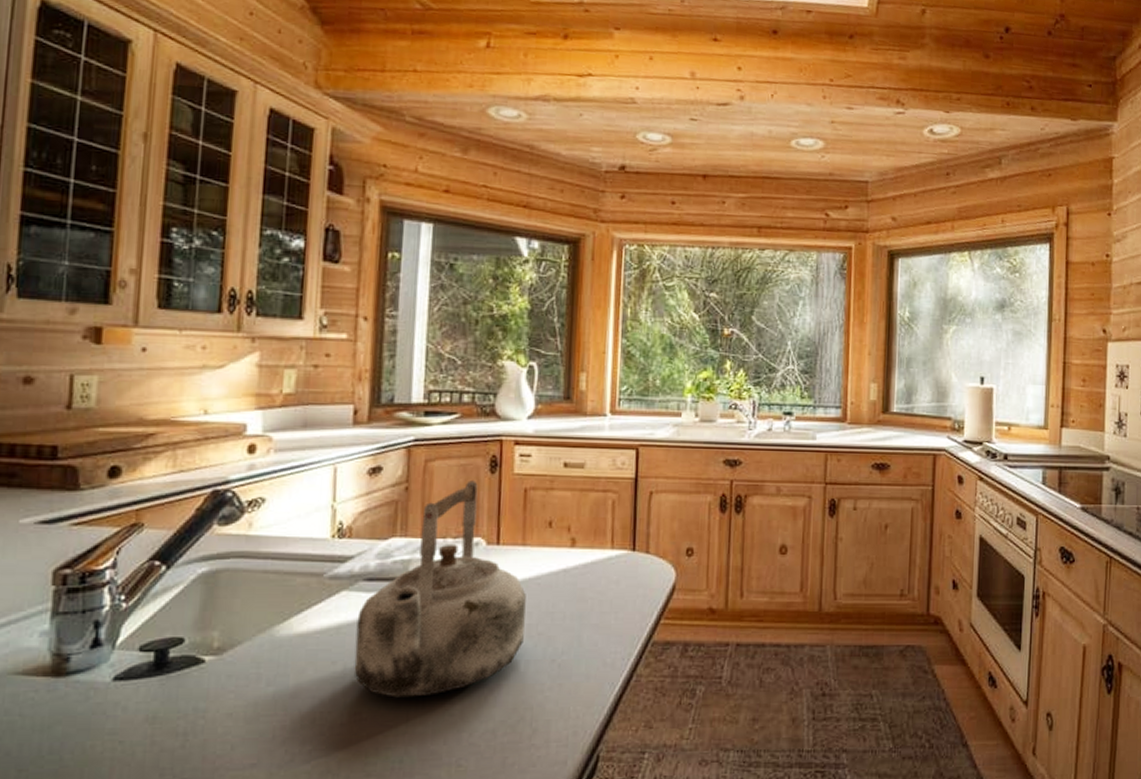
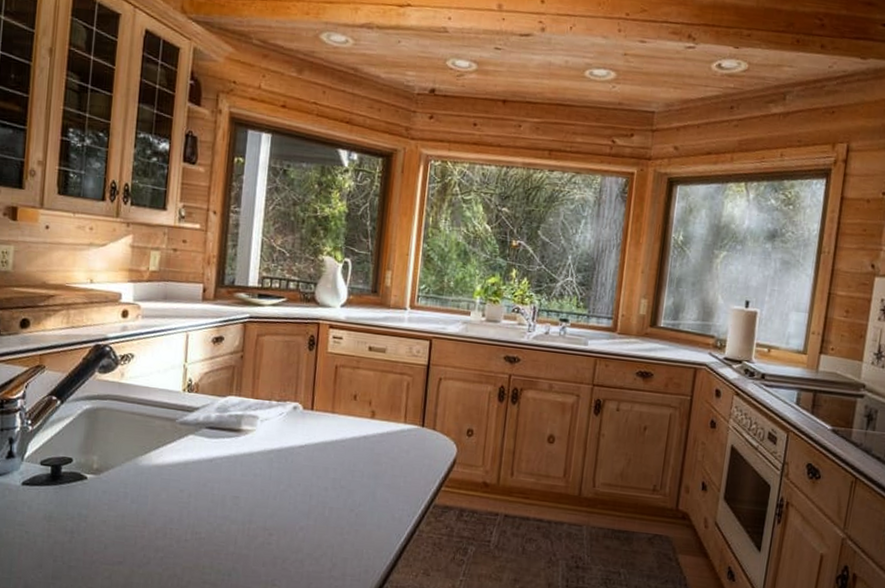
kettle: present [353,480,526,698] -> none [196,355,333,526]

